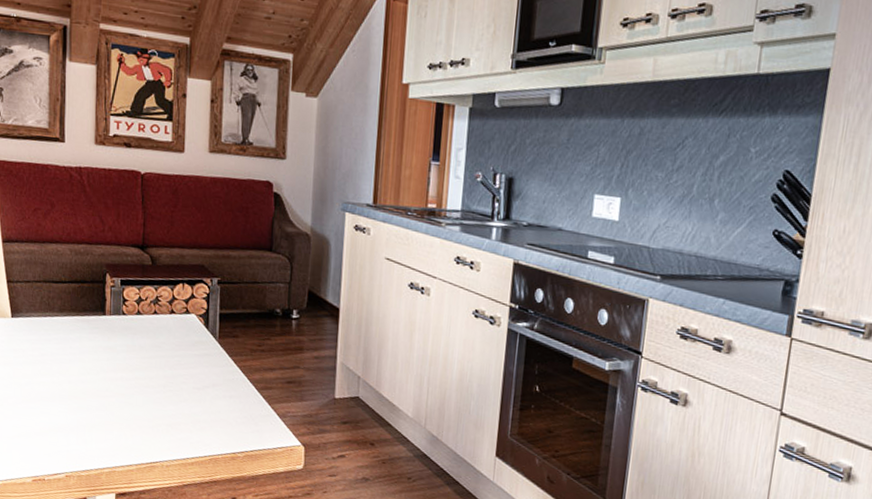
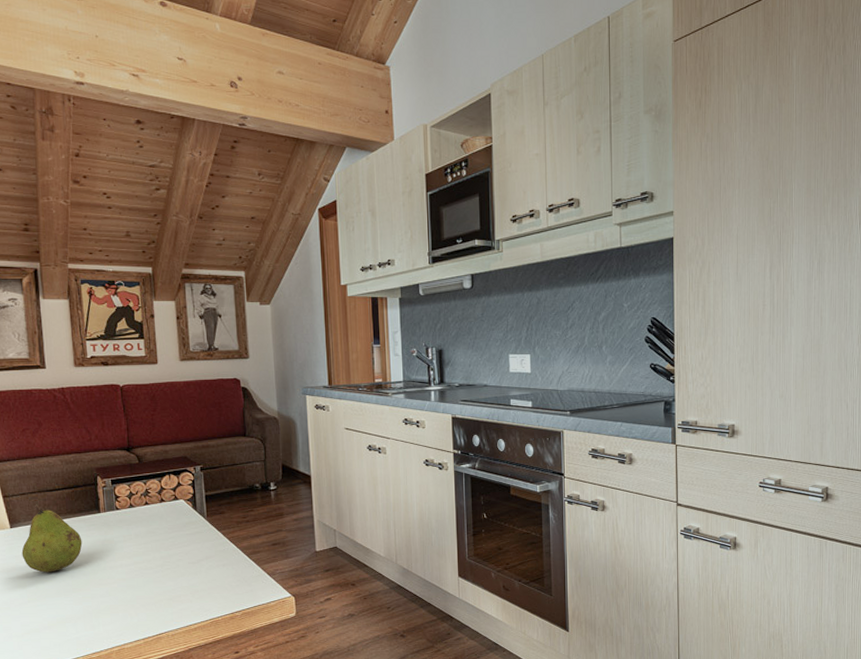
fruit: none [20,295,84,374] -> present [21,504,83,573]

